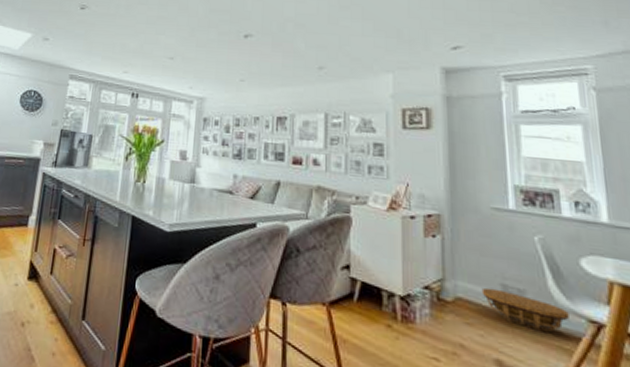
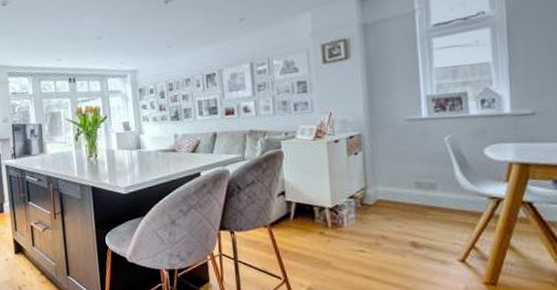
basket: present [481,287,569,332] -> none [398,187,473,213]

